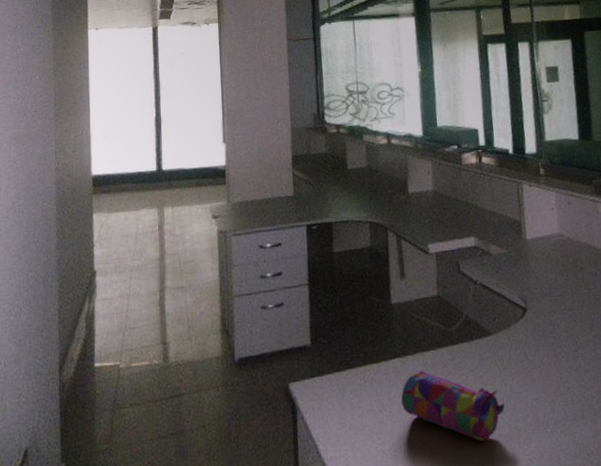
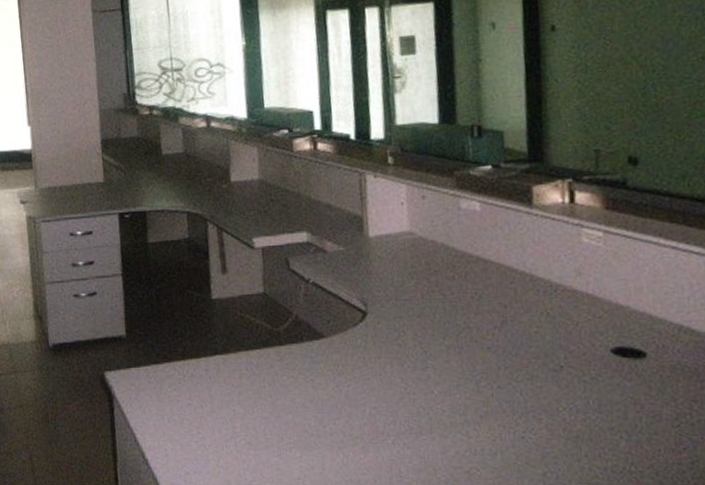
pencil case: present [401,370,505,441] -> none [223,369,339,445]

